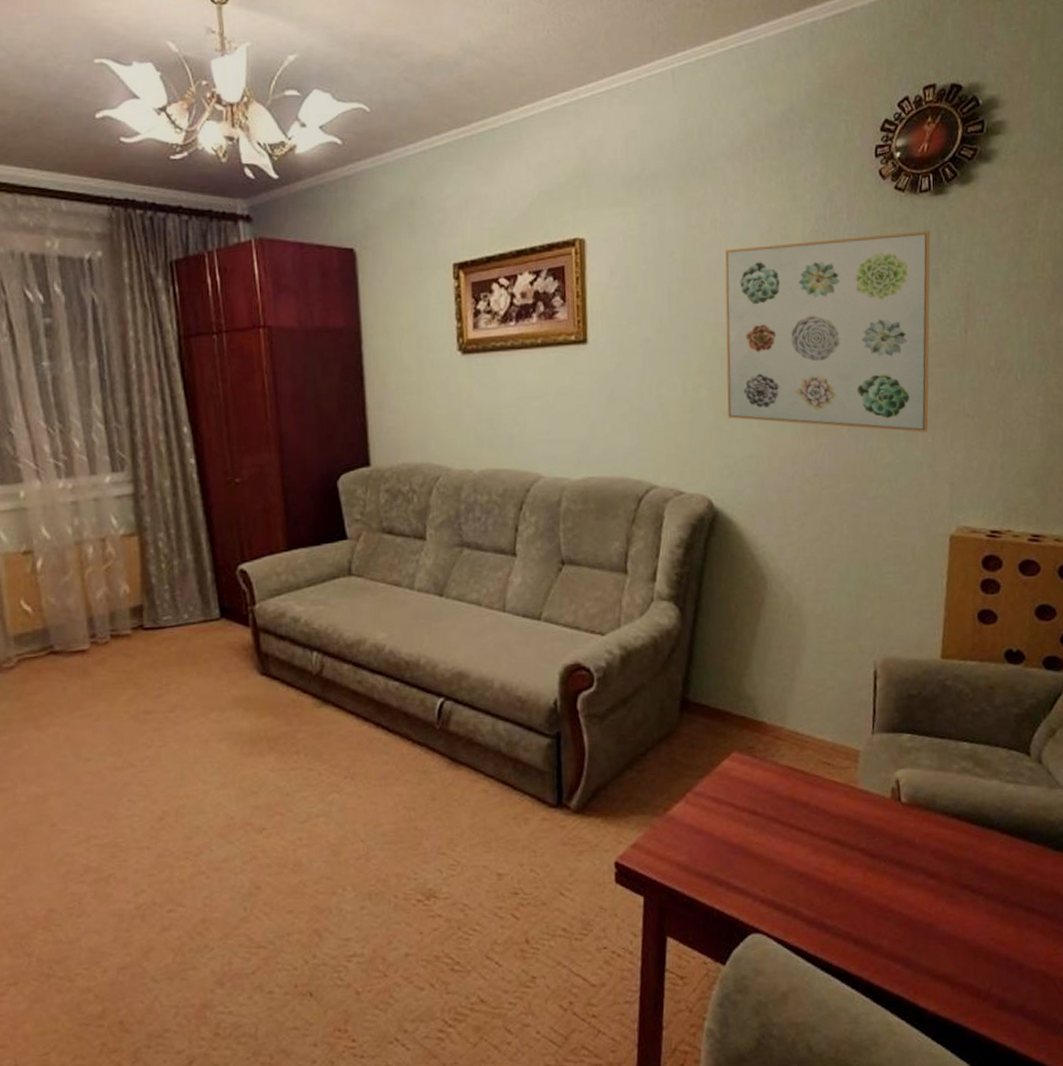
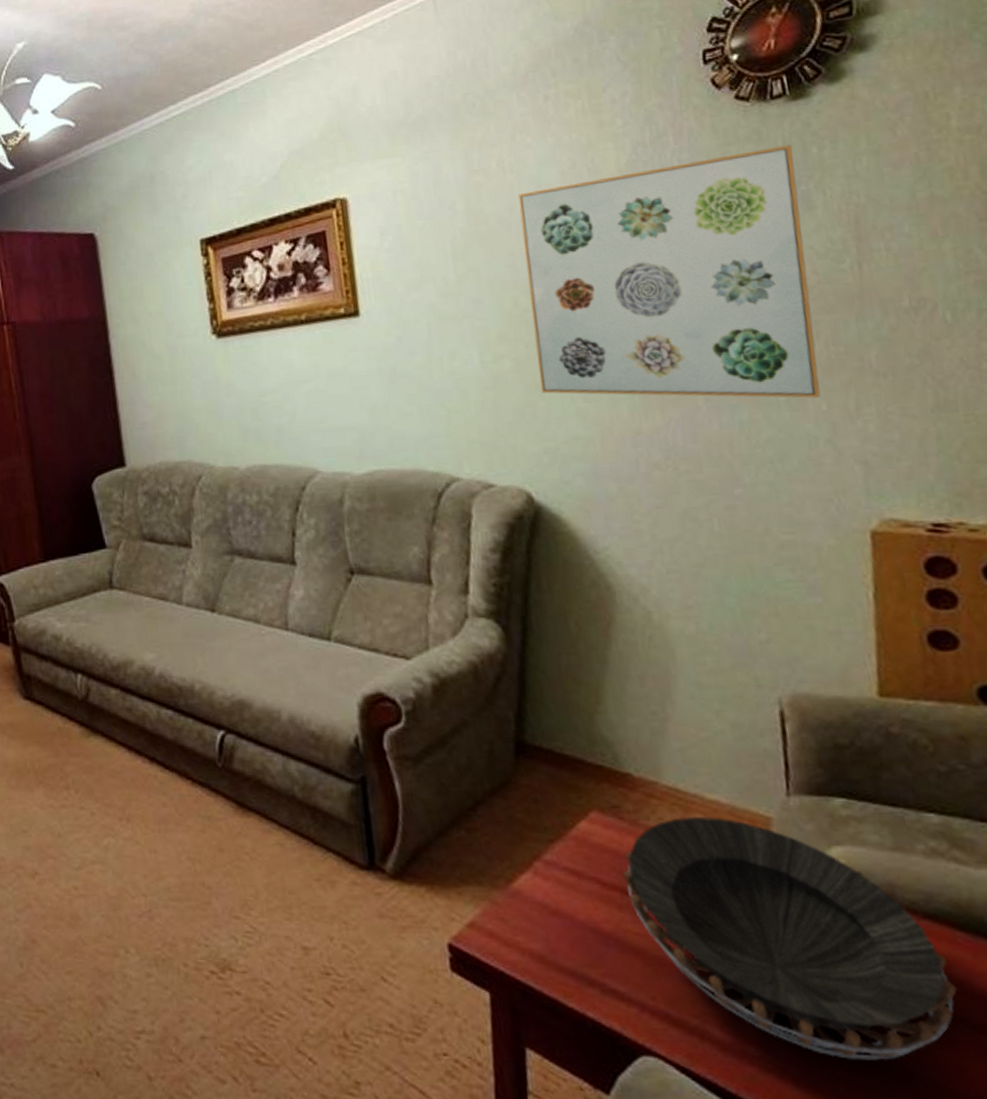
decorative bowl: none [751,752,967,922] -> present [622,817,957,1061]

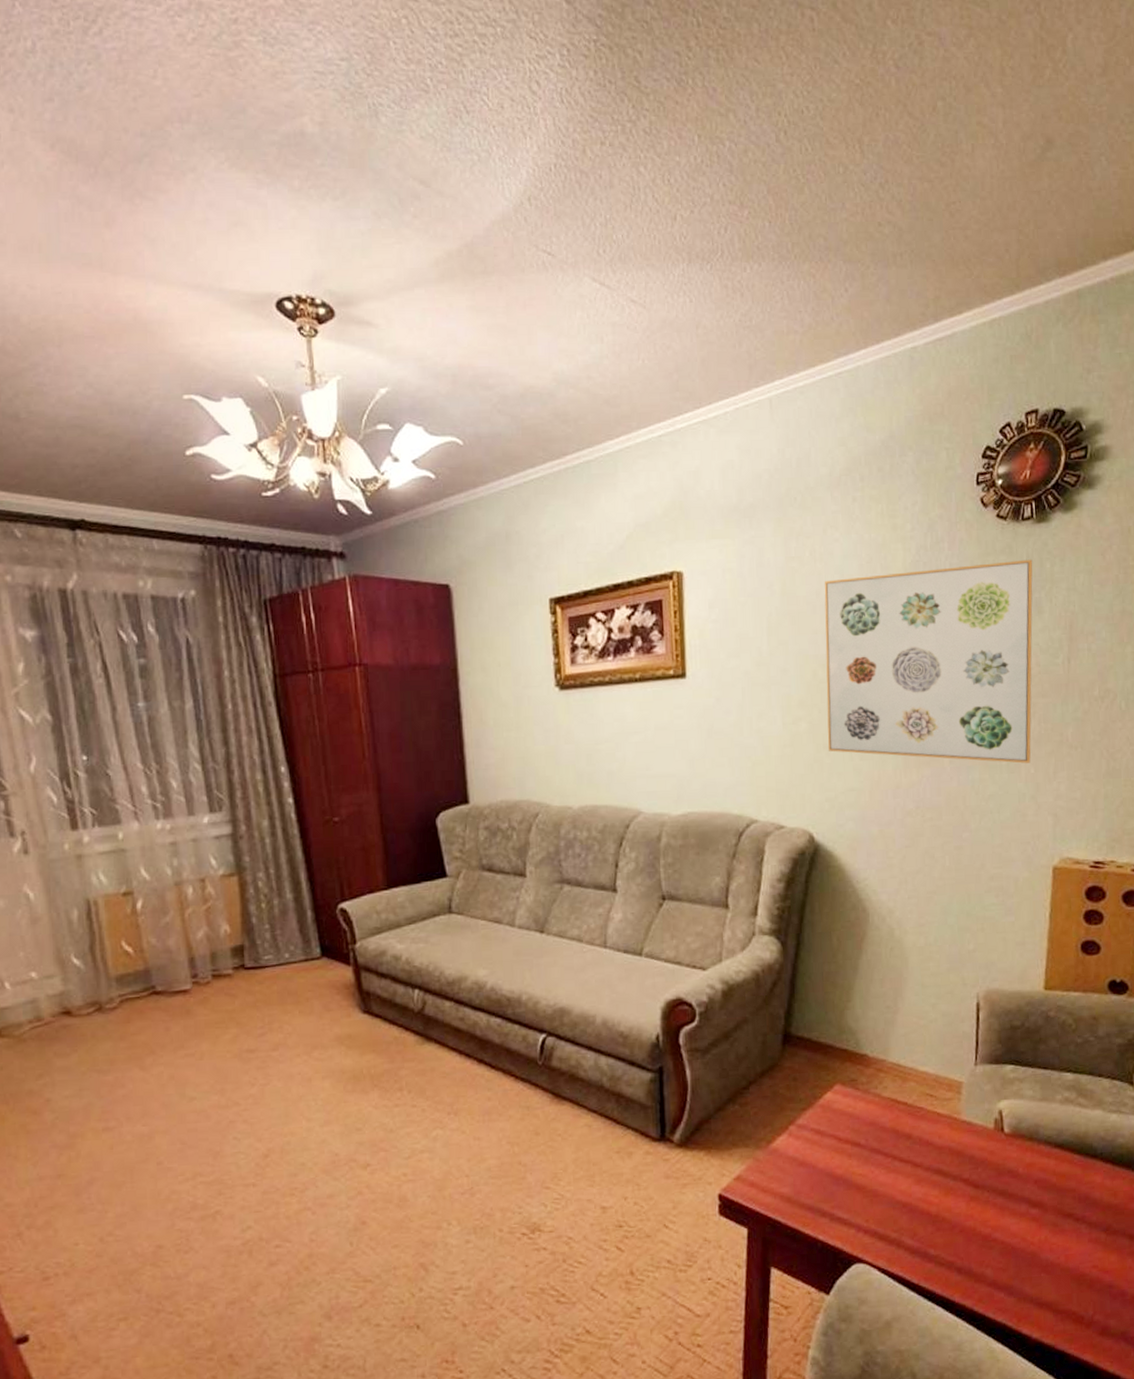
decorative bowl: present [622,817,957,1061] -> none [854,1084,1070,1251]

